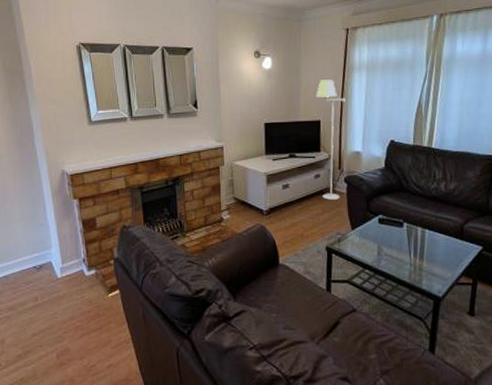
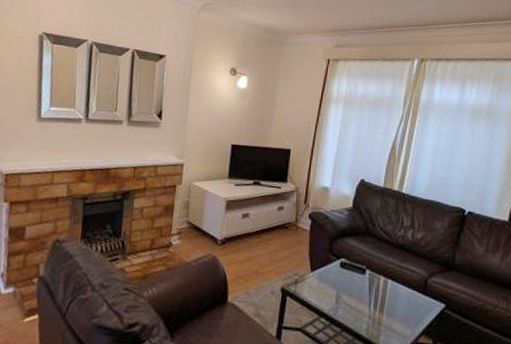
floor lamp: present [316,79,346,200] -> none [283,107,319,237]

